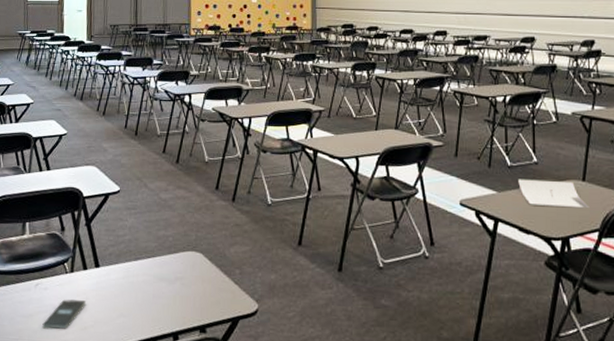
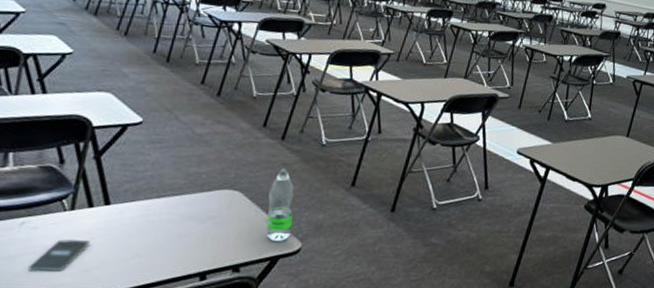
bottle: none [225,229,249,302] -> present [266,168,295,241]
paper sheet: present [518,179,589,209] -> none [572,132,629,161]

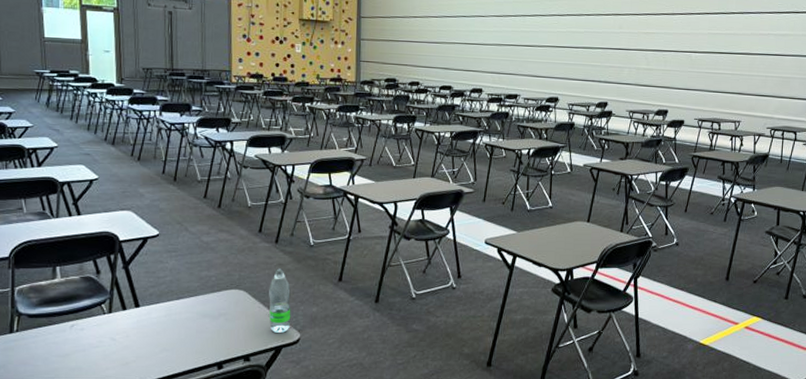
calculator: present [28,239,91,271] -> none [80,338,127,365]

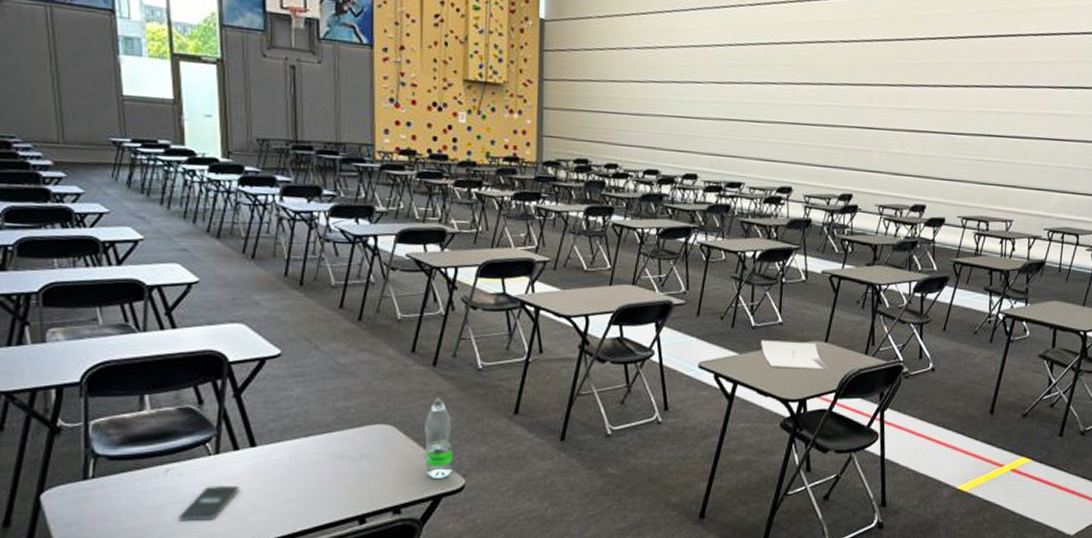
calculator: none [80,338,127,365] -> present [179,486,241,520]
paper sheet: none [535,221,591,245] -> present [761,340,829,370]

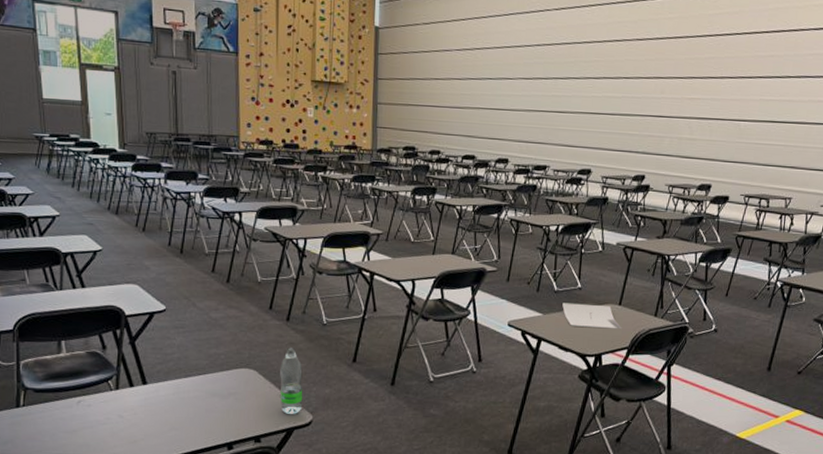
calculator: present [179,486,241,520] -> none [88,415,135,443]

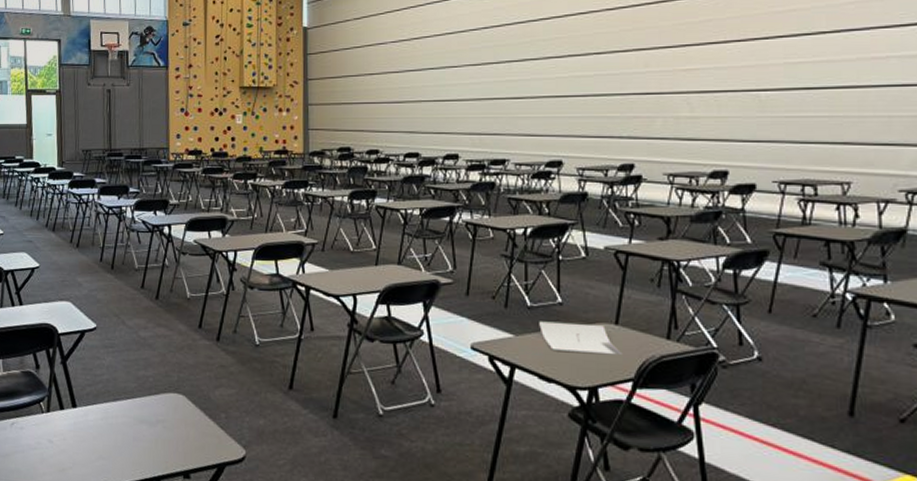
bottle: present [280,348,303,414] -> none [210,371,235,448]

